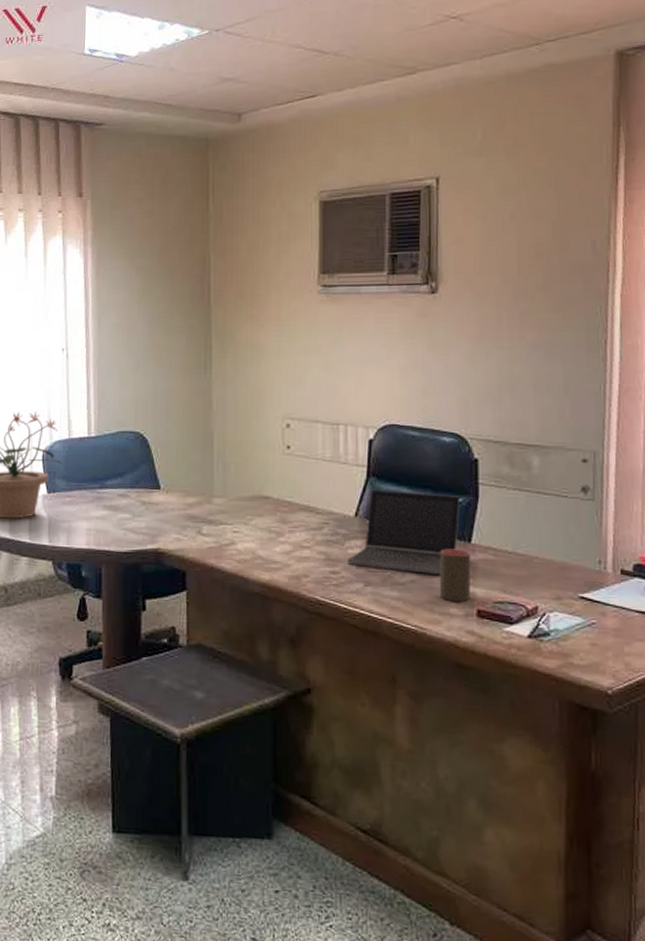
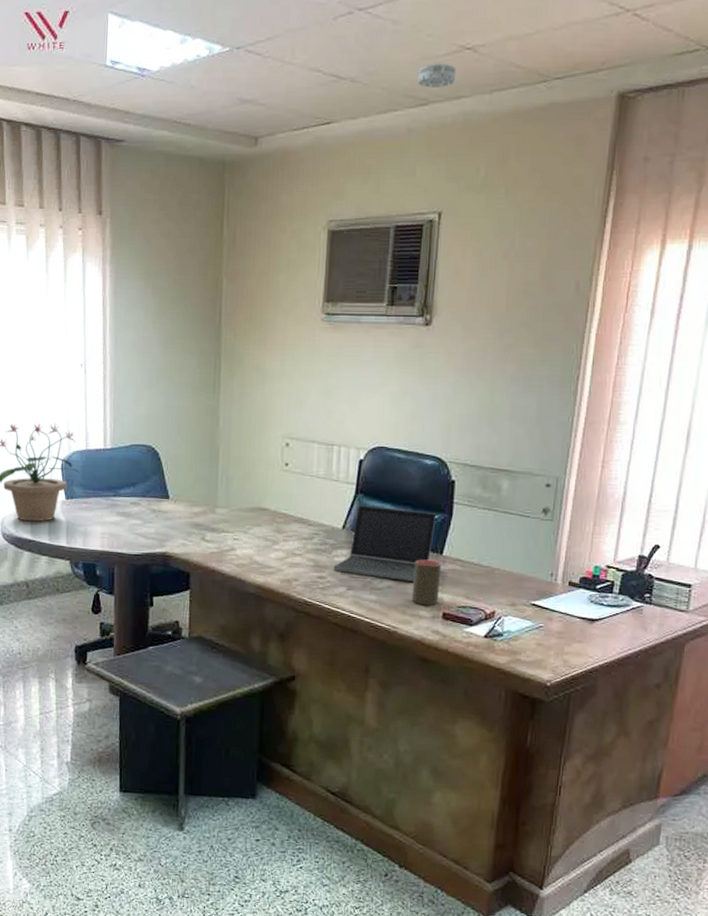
smoke detector: none [404,33,443,57] -> present [418,63,457,88]

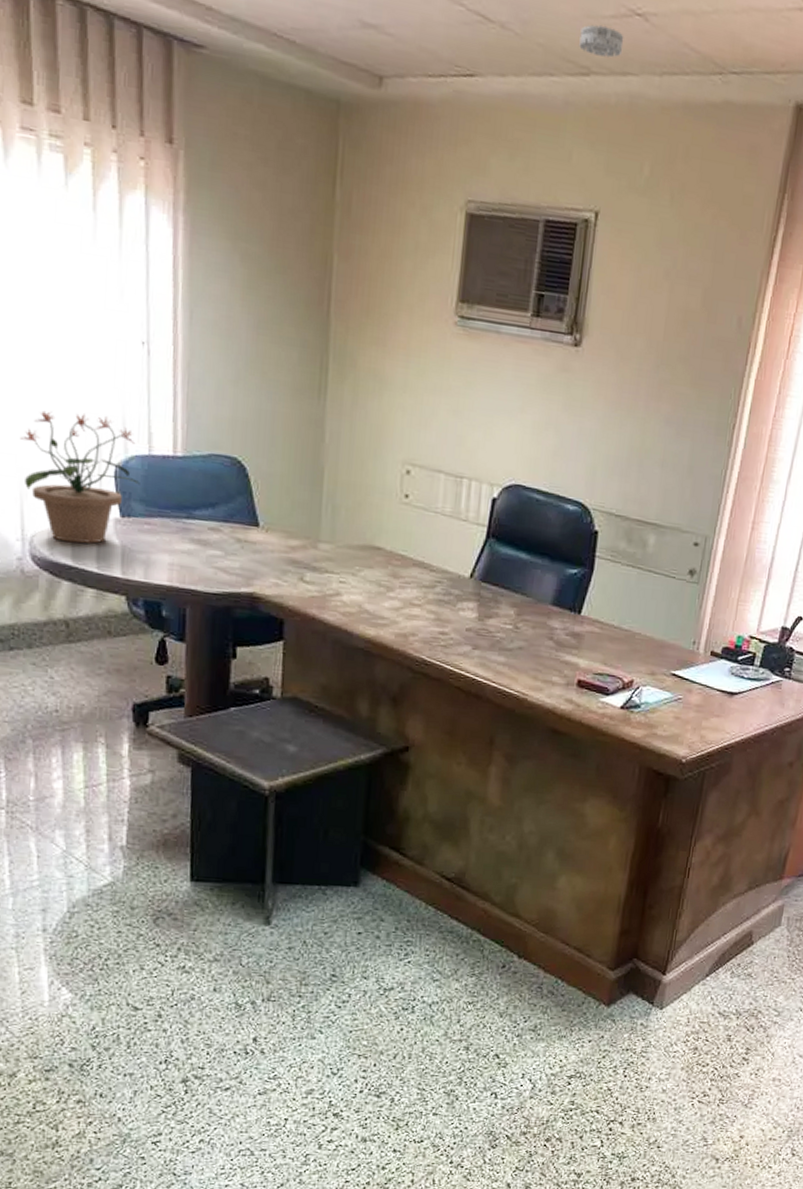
laptop computer: present [333,505,437,581] -> none [457,551,577,643]
cup: present [411,559,442,606] -> none [544,618,579,672]

